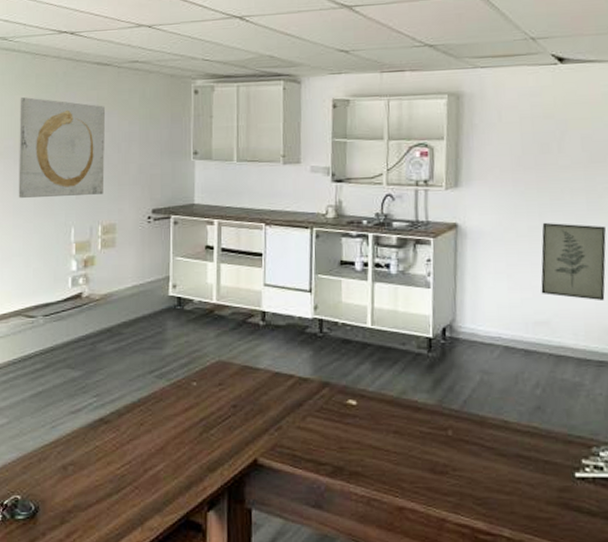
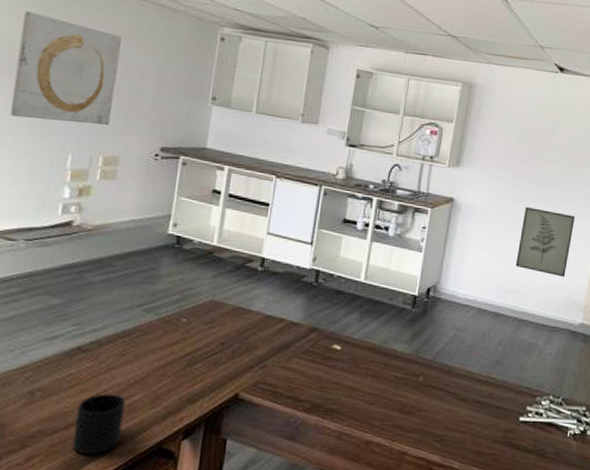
mug: none [106,465,149,529] -> present [72,393,125,455]

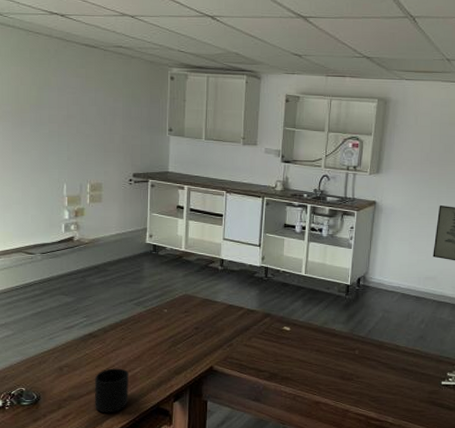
wall art: present [10,11,122,125] -> none [15,69,92,158]

